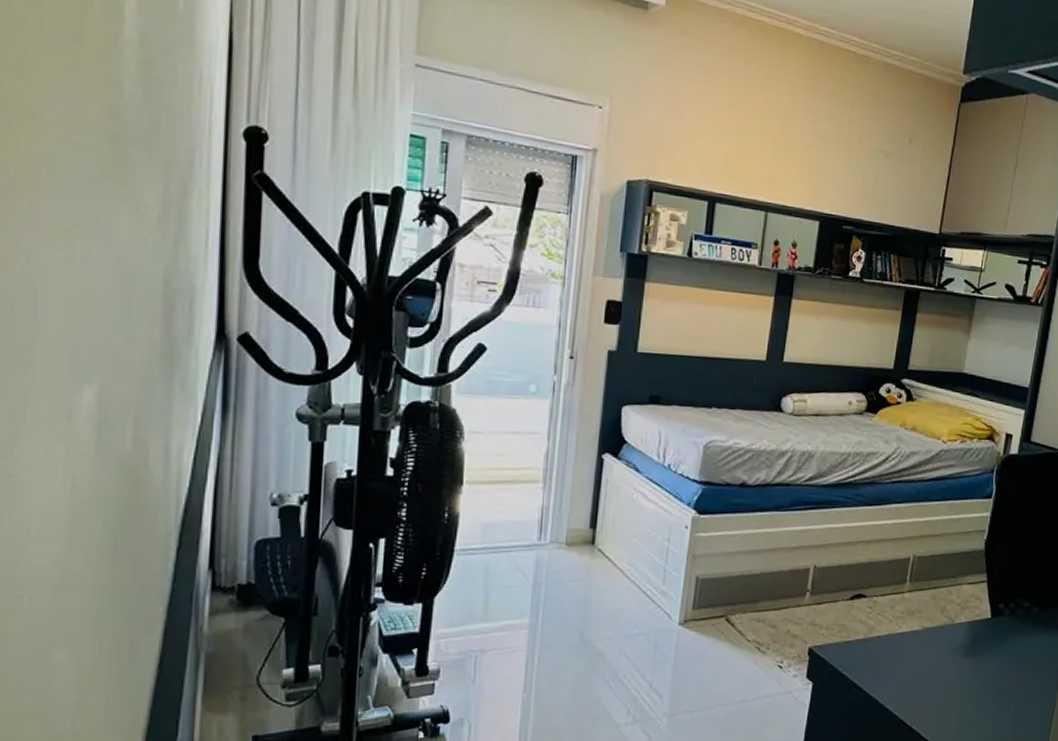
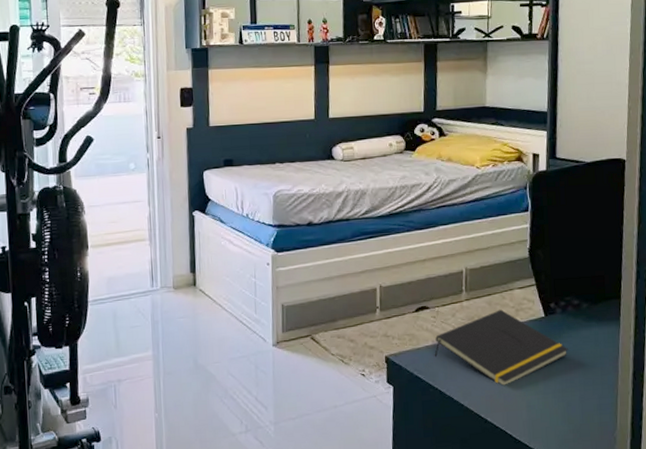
notepad: none [864,605,1012,691] -> present [434,309,569,386]

